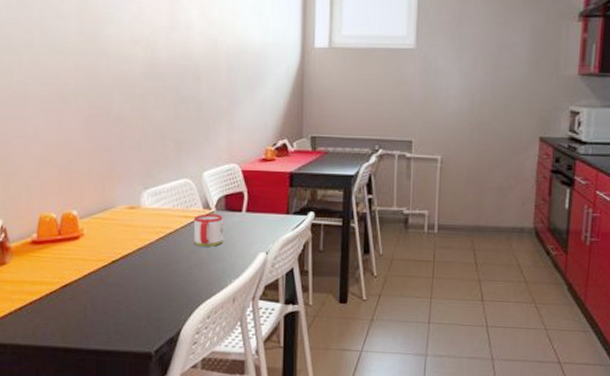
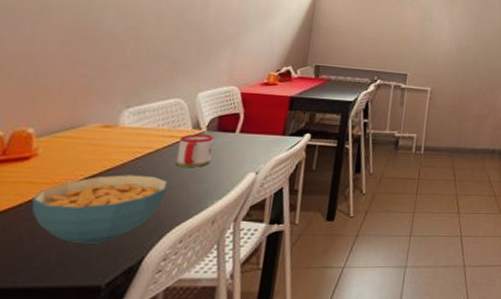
cereal bowl: none [87,253,190,315] -> present [31,174,168,244]

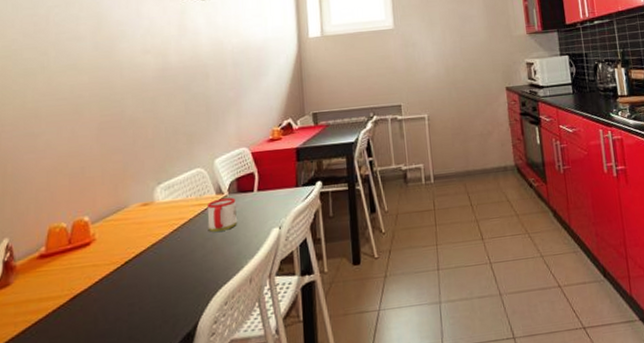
cereal bowl: present [31,174,168,244] -> none [99,244,205,316]

